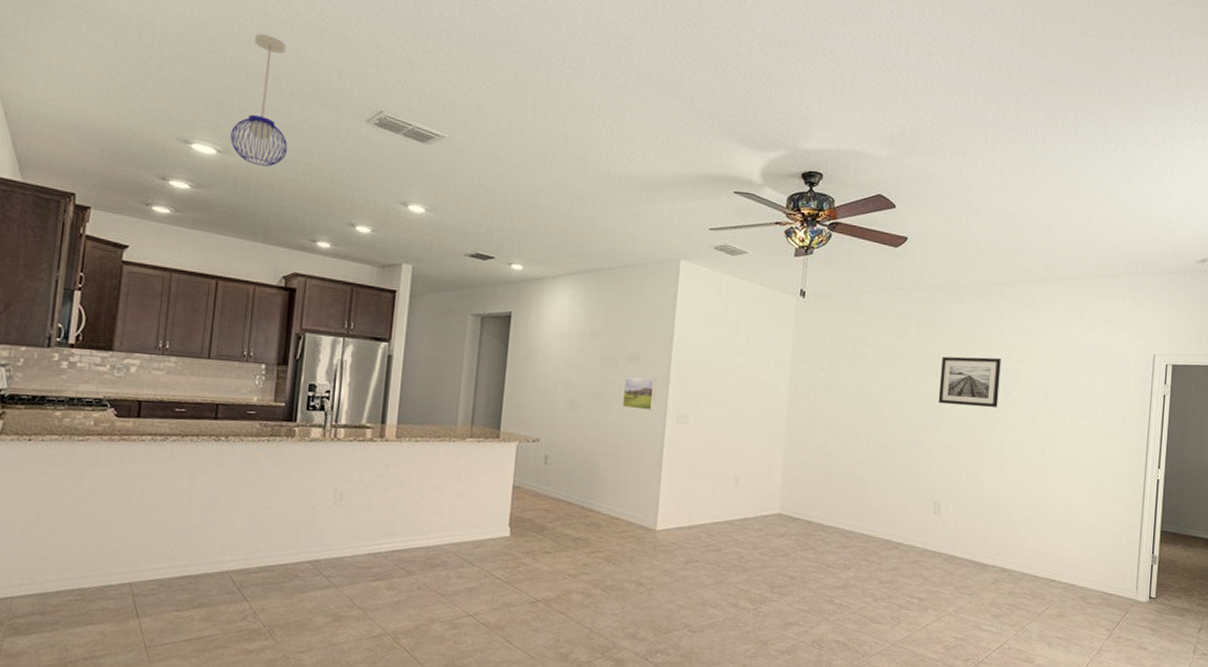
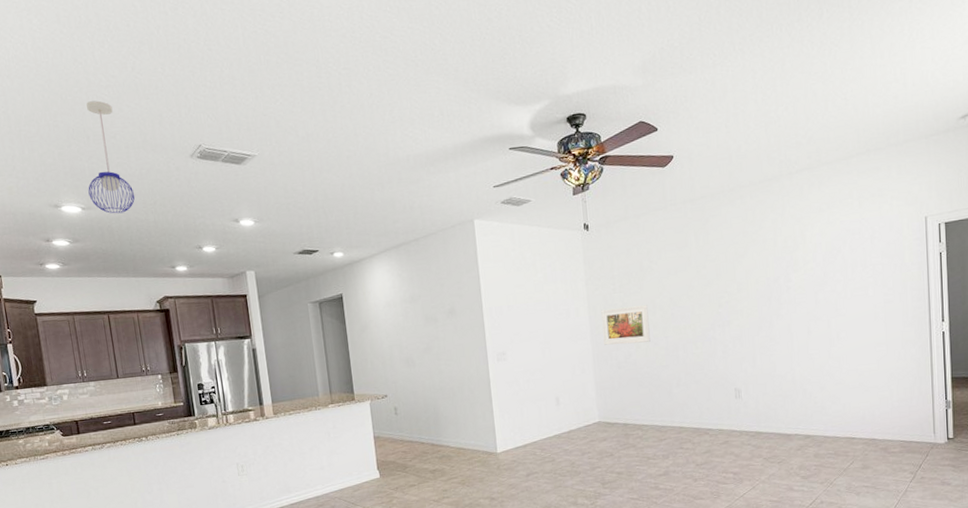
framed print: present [622,376,657,410] -> none [447,327,476,356]
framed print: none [800,387,855,433] -> present [601,305,651,345]
wall art: present [938,356,1001,408] -> none [722,249,781,301]

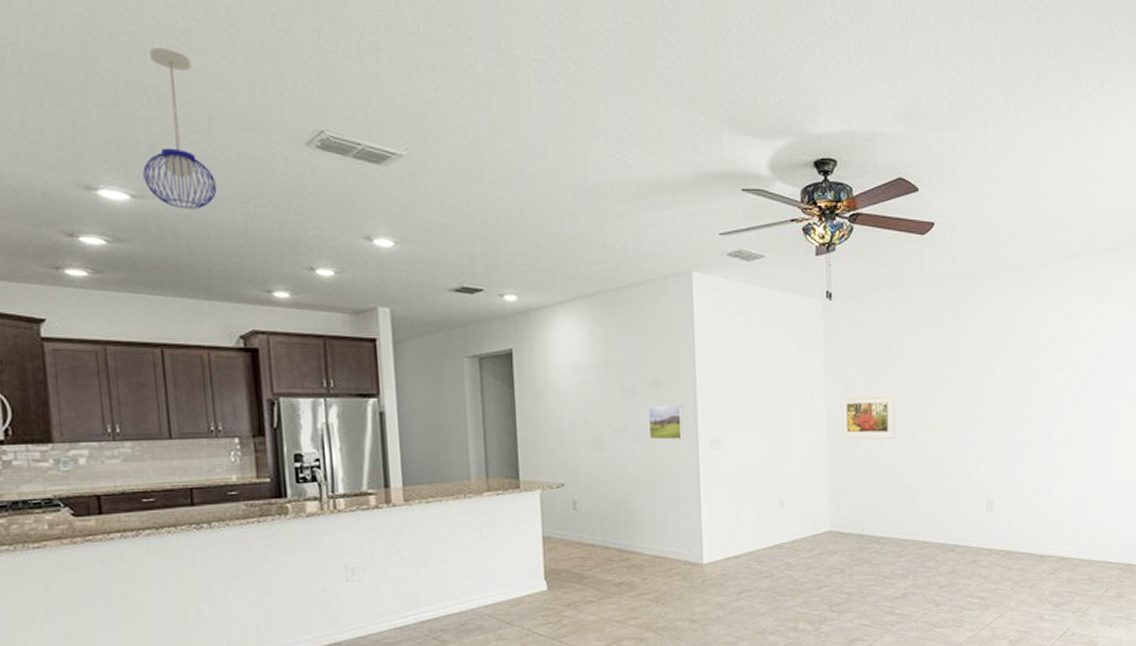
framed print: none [447,327,476,356] -> present [648,405,684,440]

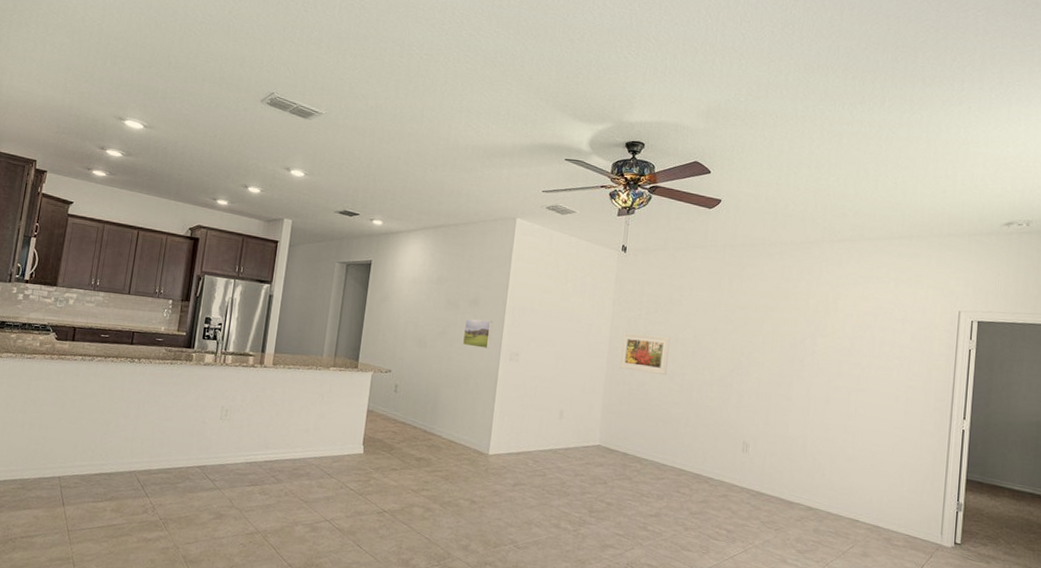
pendant light: present [143,48,217,210] -> none [154,32,201,139]

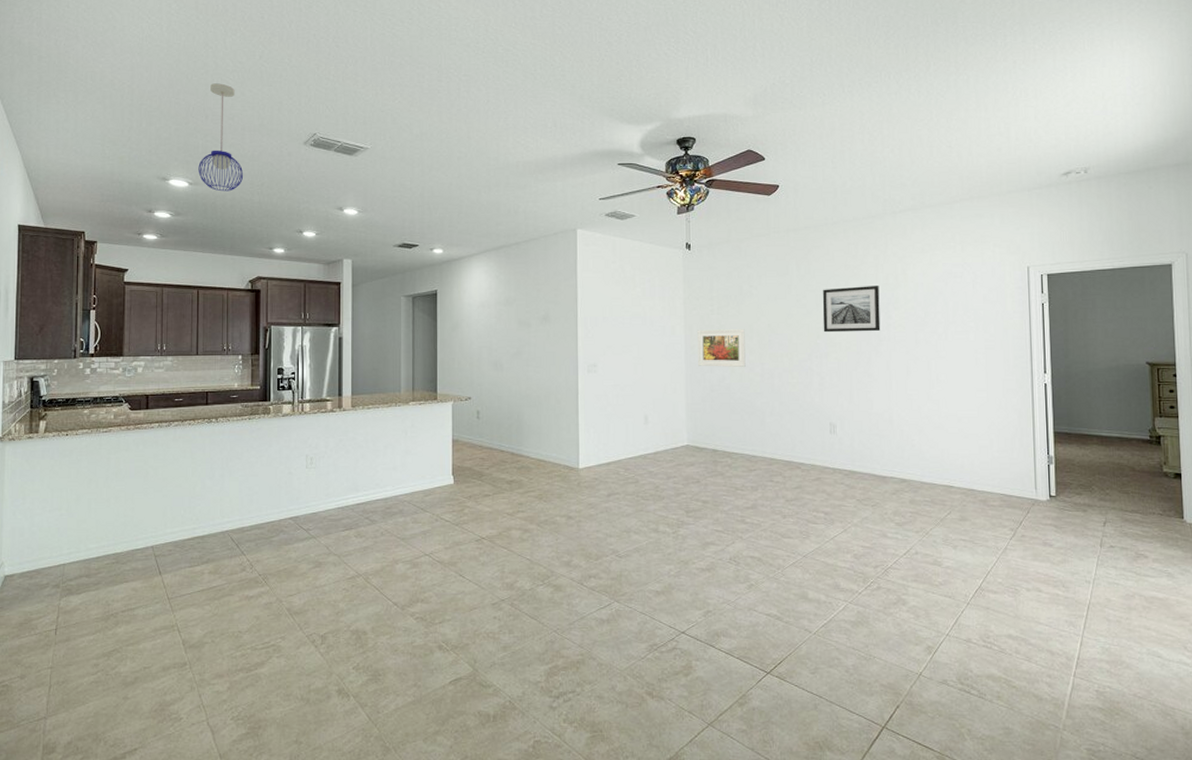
pendant light: none [154,32,201,139] -> present [198,83,244,192]
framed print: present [462,318,493,349] -> none [538,335,567,364]
wall art: none [747,308,809,356] -> present [822,286,881,333]

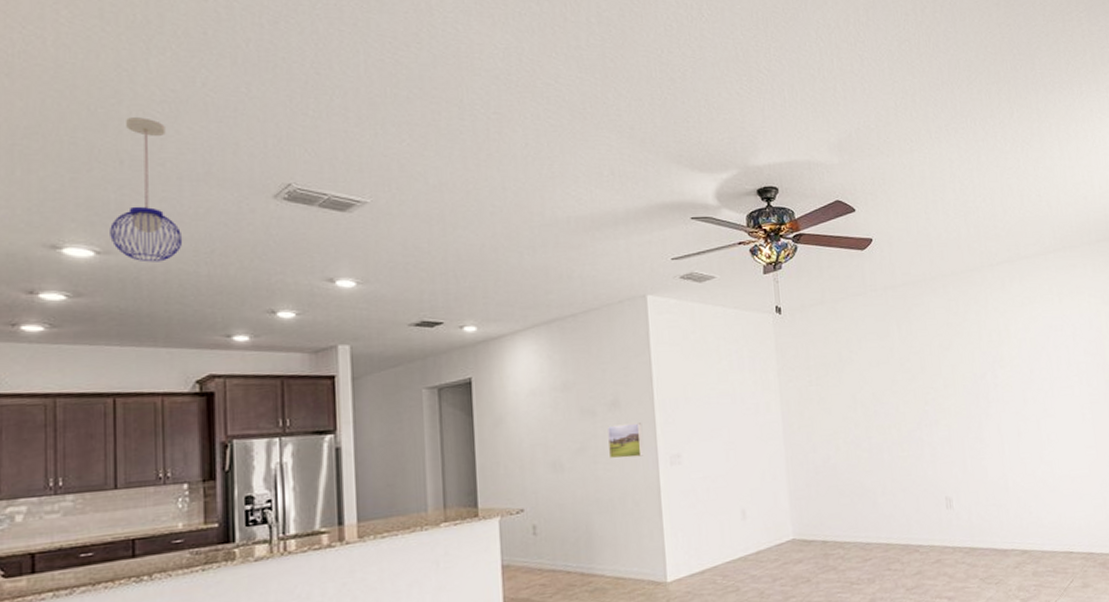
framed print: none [538,335,567,364] -> present [608,423,644,459]
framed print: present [697,329,746,367] -> none [795,400,852,446]
wall art: present [822,286,881,333] -> none [927,343,989,398]

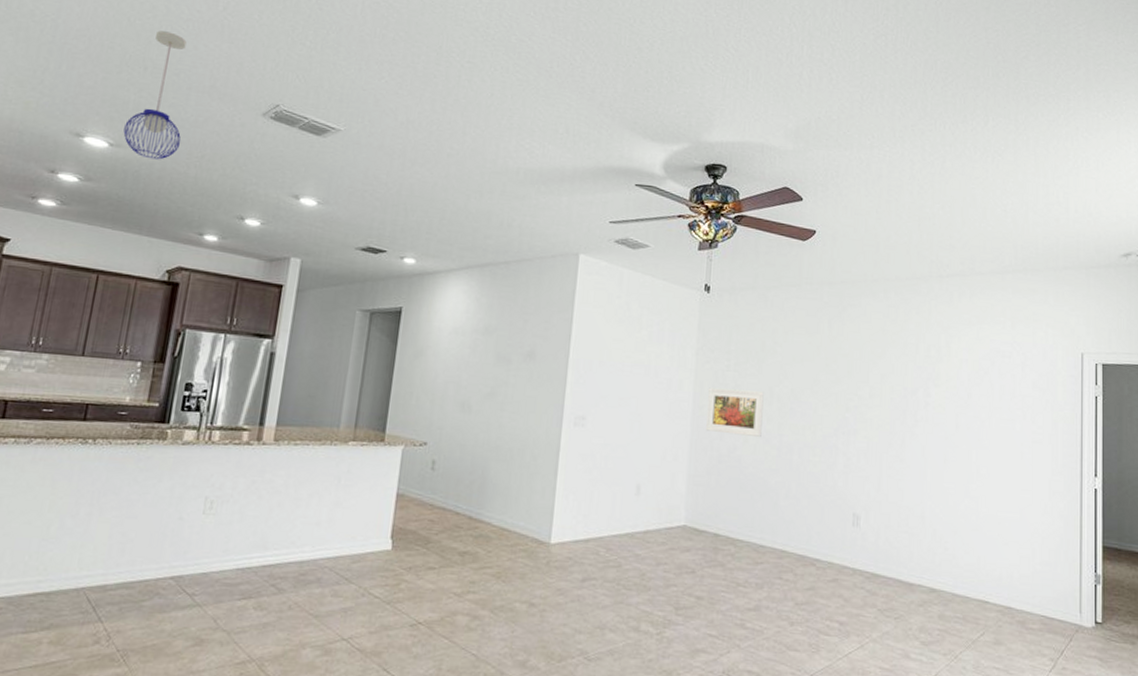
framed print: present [608,423,644,459] -> none [515,376,554,412]
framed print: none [795,400,852,446] -> present [706,387,764,437]

